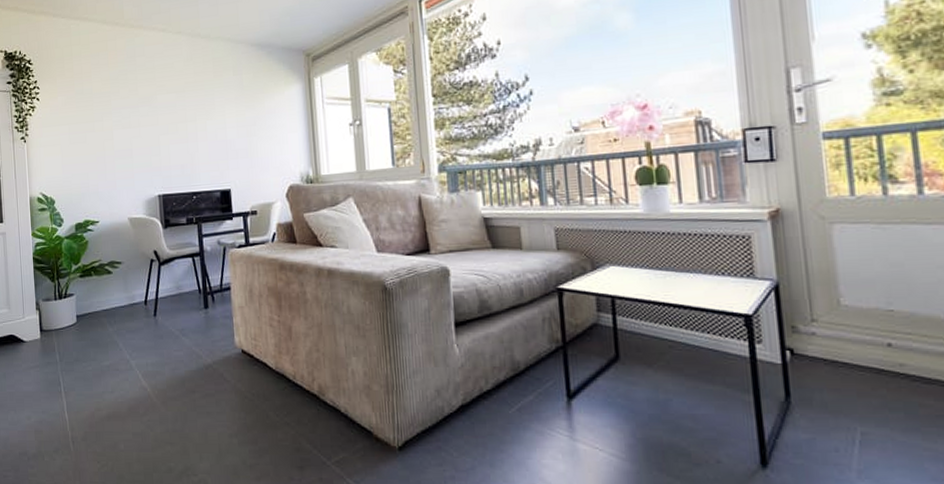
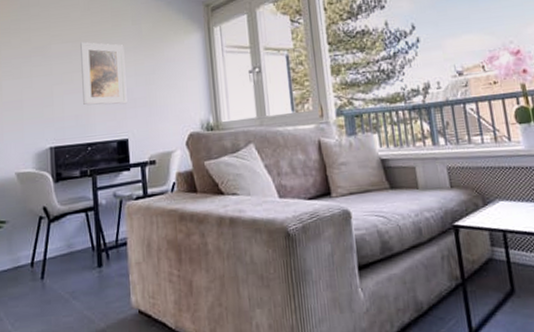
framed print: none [184,92,230,156] -> present [80,41,127,106]

